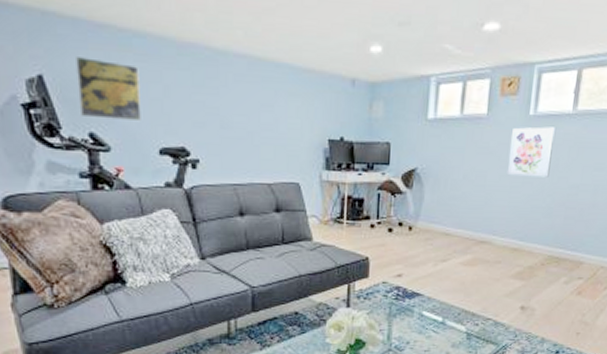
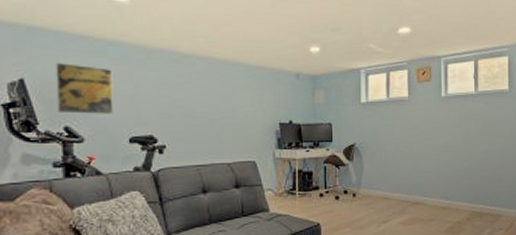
wall art: present [506,127,555,178] -> none [429,105,464,146]

